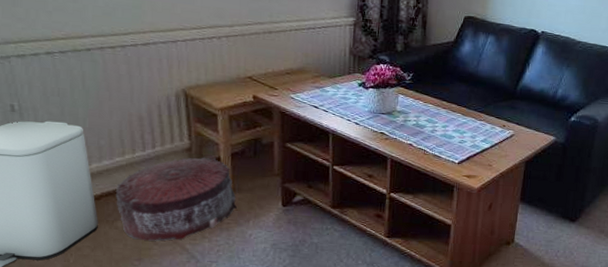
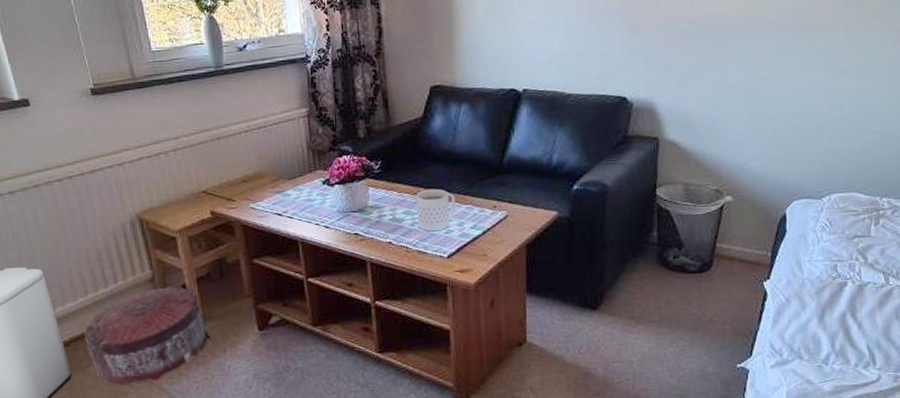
mug: none [437,103,472,140] -> present [416,188,456,232]

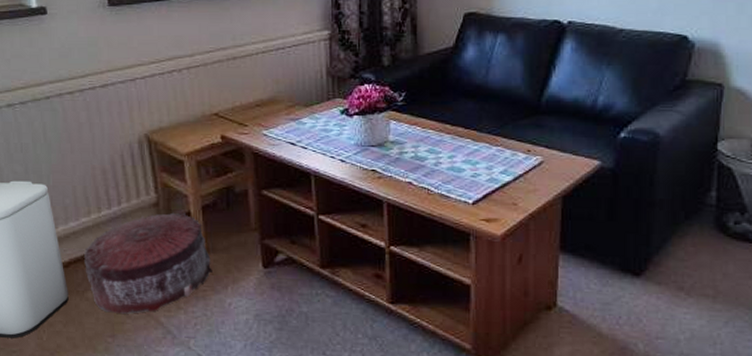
mug: present [416,188,456,232] -> none [441,126,485,174]

